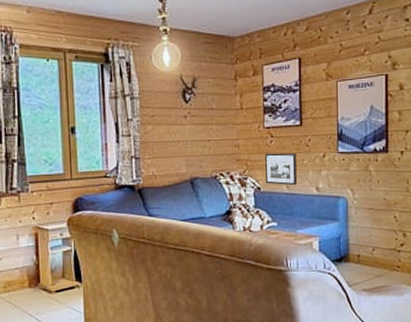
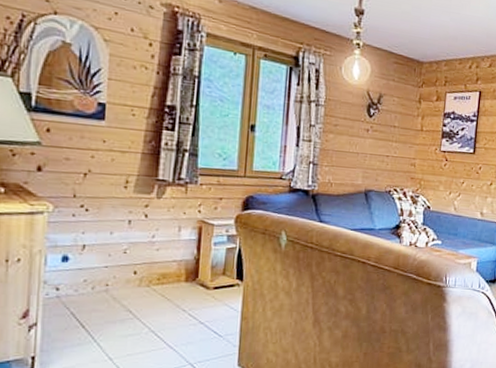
picture frame: present [265,152,297,186] -> none [436,175,467,209]

